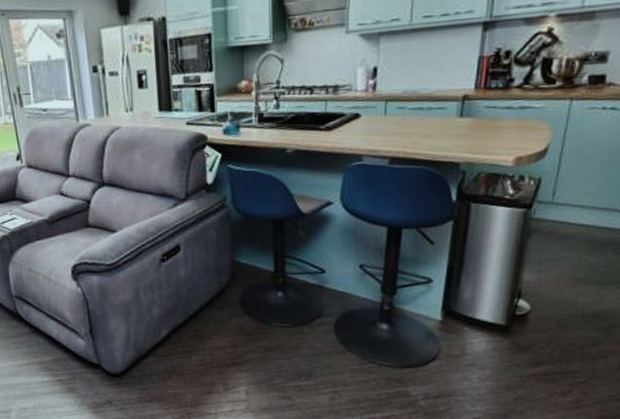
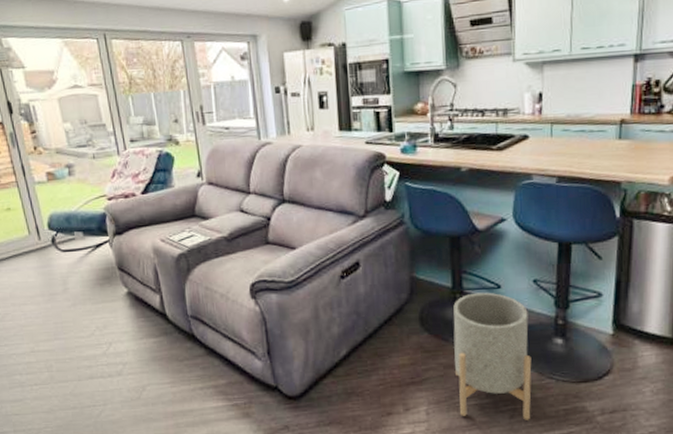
planter: none [275,277,355,403] -> present [453,292,532,420]

